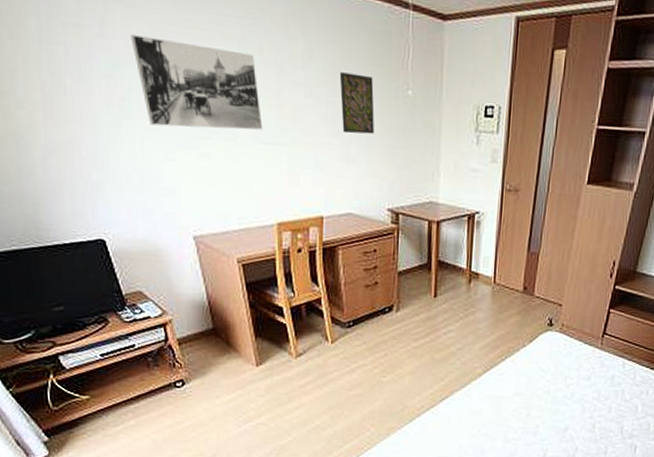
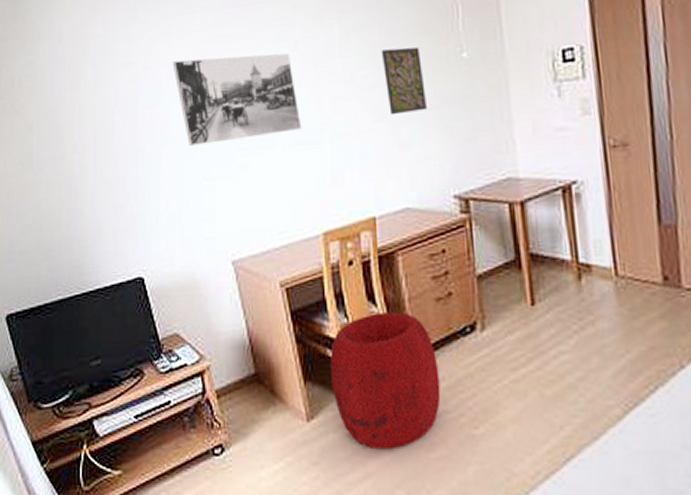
pouf: none [277,291,362,389] -> present [329,312,441,450]

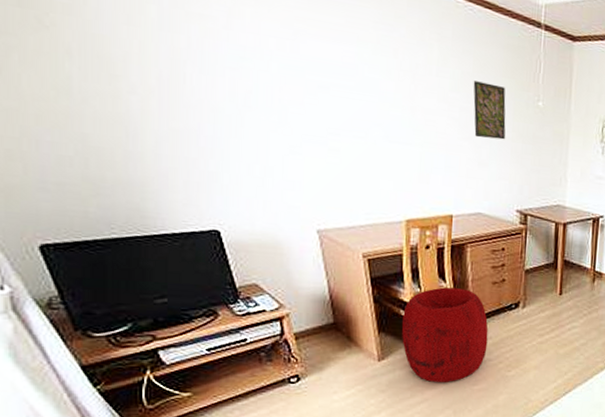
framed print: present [172,53,302,146] -> none [260,30,395,130]

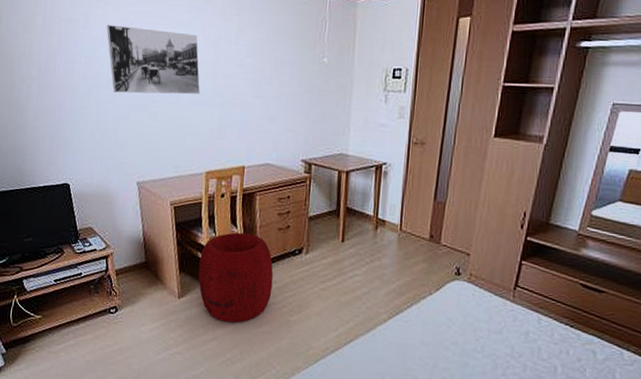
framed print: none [260,30,395,130] -> present [106,25,200,95]
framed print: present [473,80,506,140] -> none [265,45,294,96]

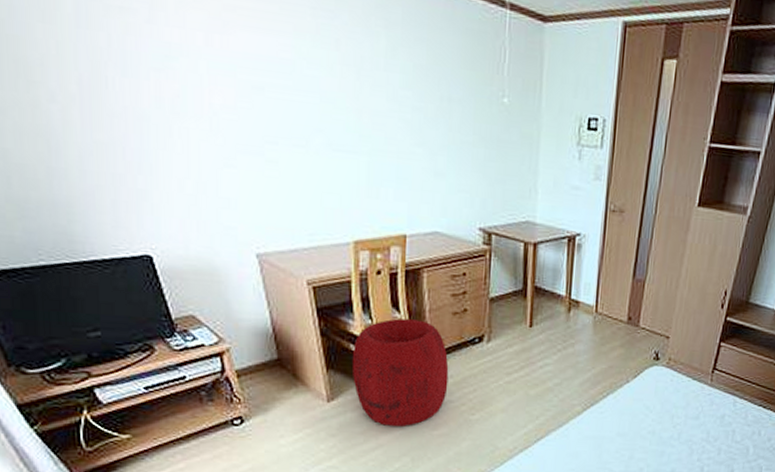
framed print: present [106,25,200,95] -> none [186,23,339,136]

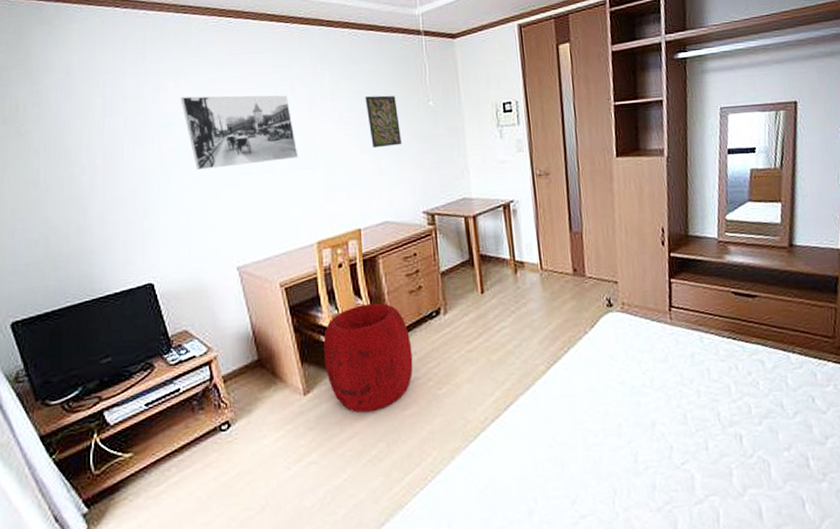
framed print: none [186,23,339,136] -> present [180,95,299,170]
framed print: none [427,74,466,145] -> present [365,95,403,149]

